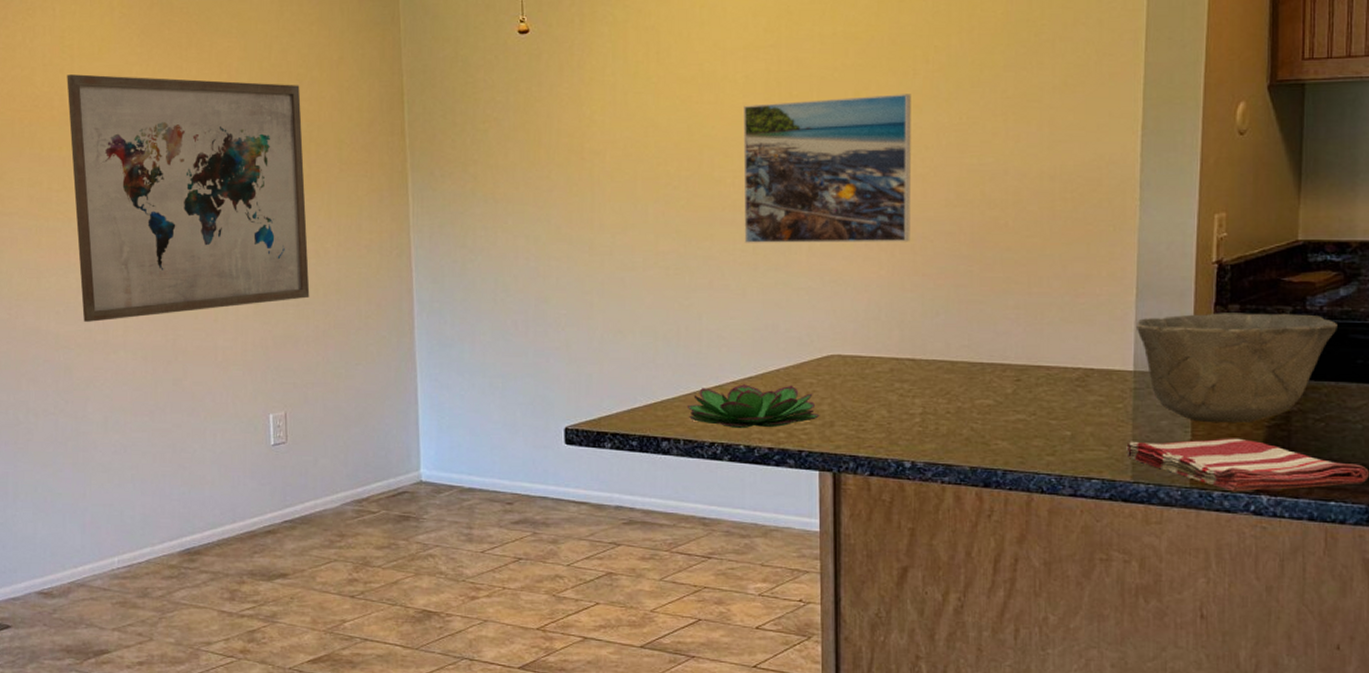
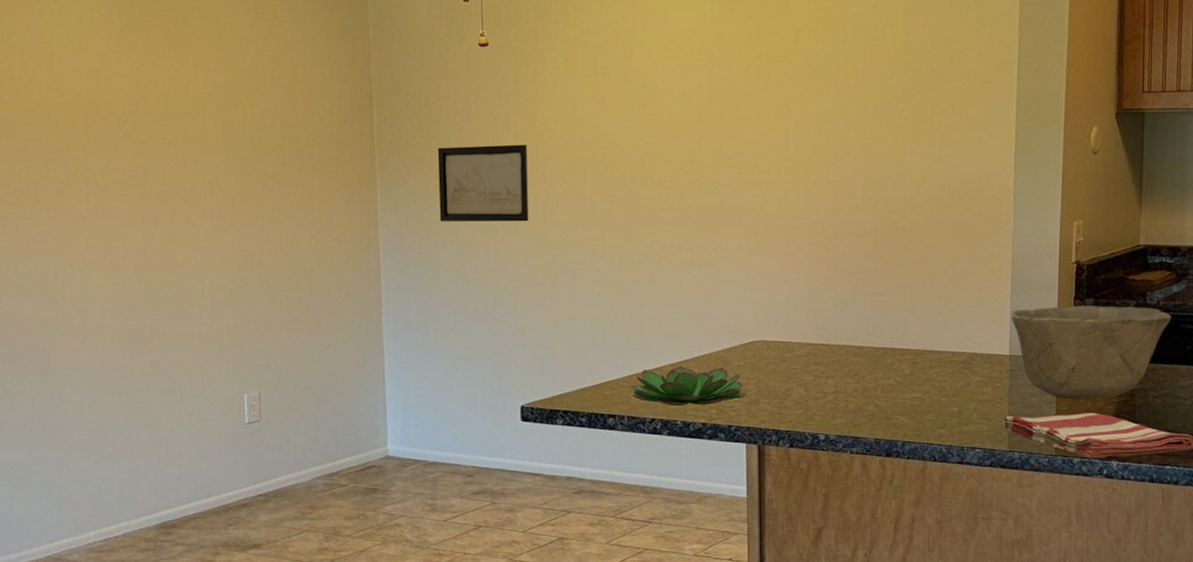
wall art: present [67,74,310,322] -> none [45,70,283,306]
wall art: none [473,140,574,227] -> present [437,144,529,222]
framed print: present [743,94,911,243] -> none [680,111,824,241]

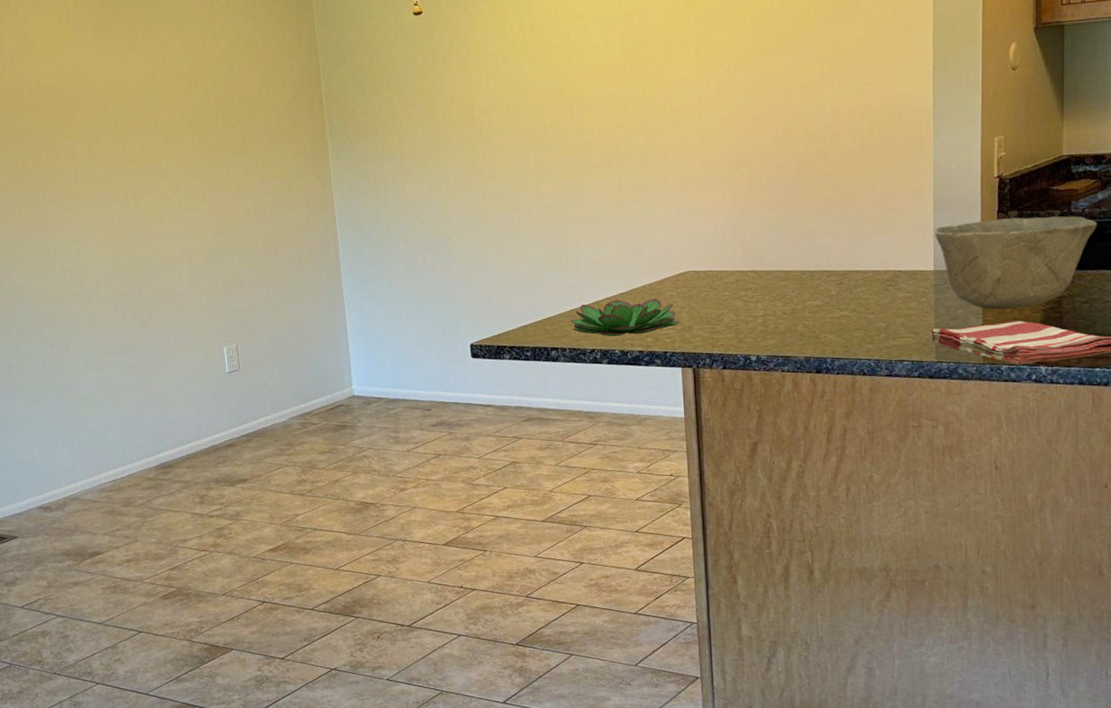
wall art: present [437,144,529,222] -> none [381,103,469,181]

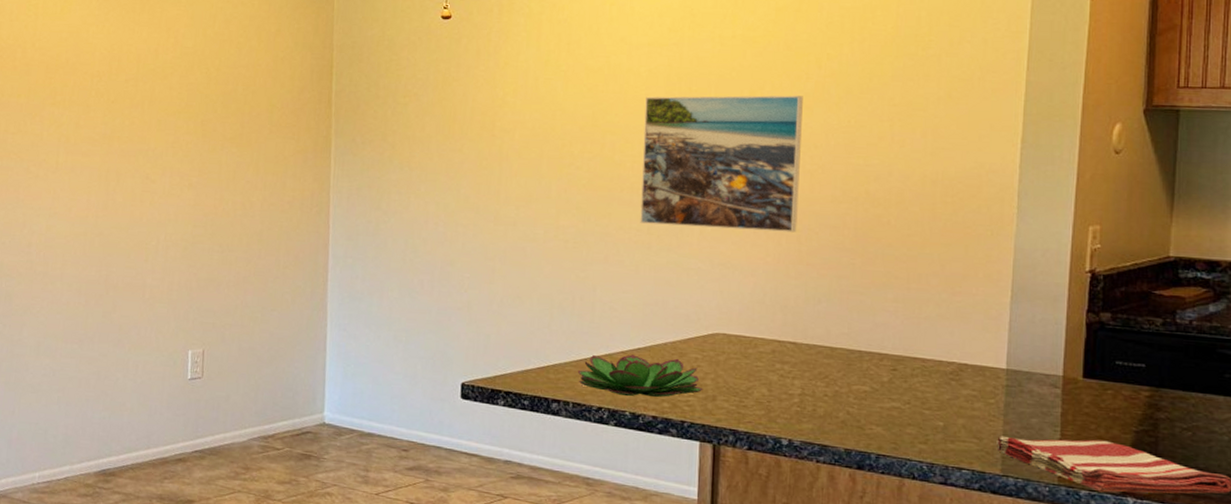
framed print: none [605,50,748,182] -> present [640,95,803,233]
bowl: present [934,216,1097,310] -> none [1009,319,1206,427]

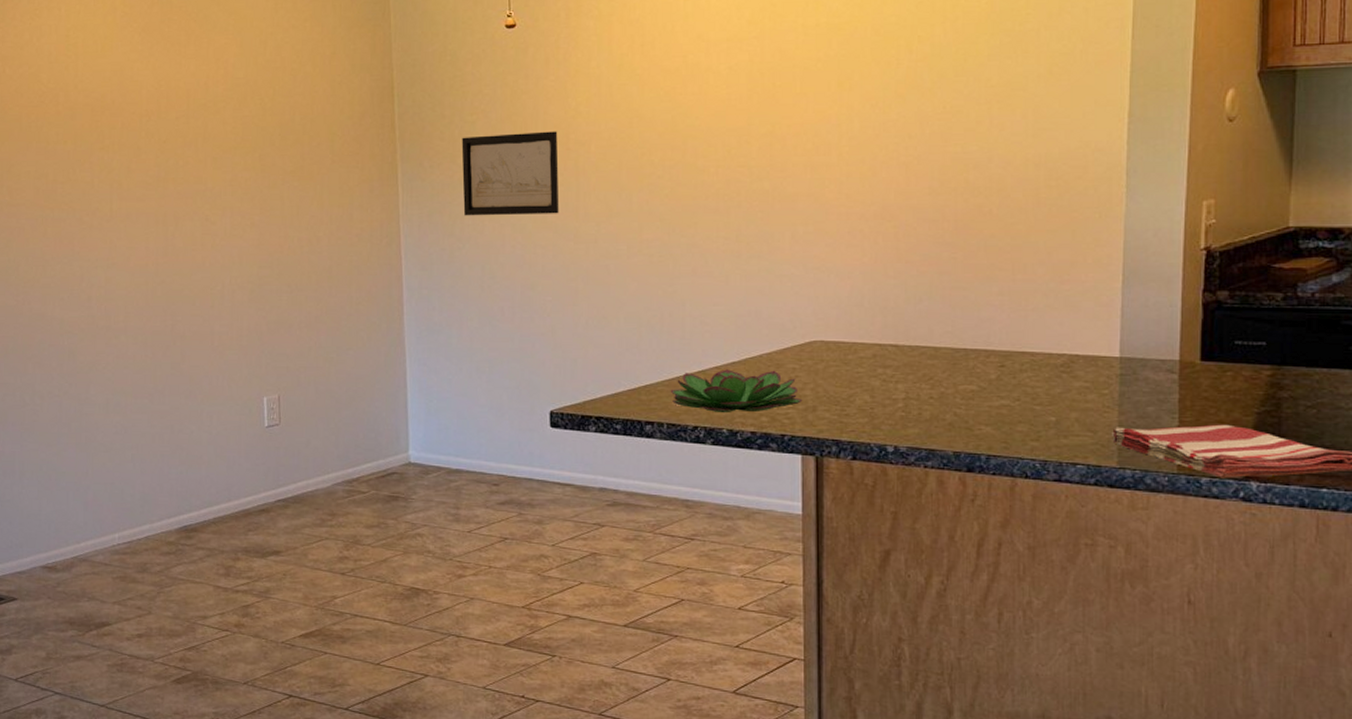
wall art: none [391,117,485,196] -> present [461,131,559,216]
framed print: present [640,95,803,233] -> none [727,83,894,231]

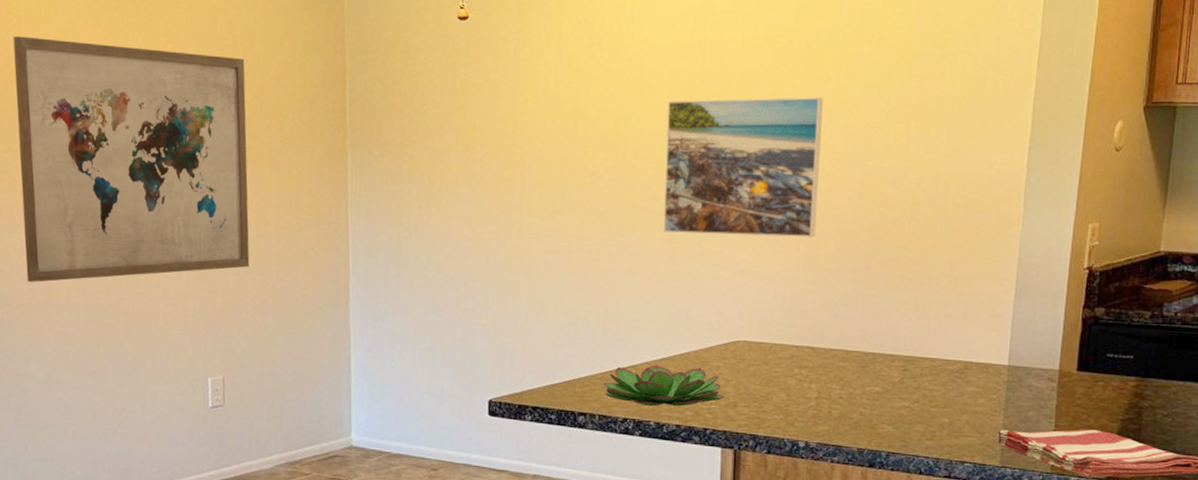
wall art: none [71,71,303,308] -> present [13,36,250,282]
wall art: present [461,131,559,216] -> none [411,125,505,208]
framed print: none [727,83,894,231] -> present [663,97,823,238]

